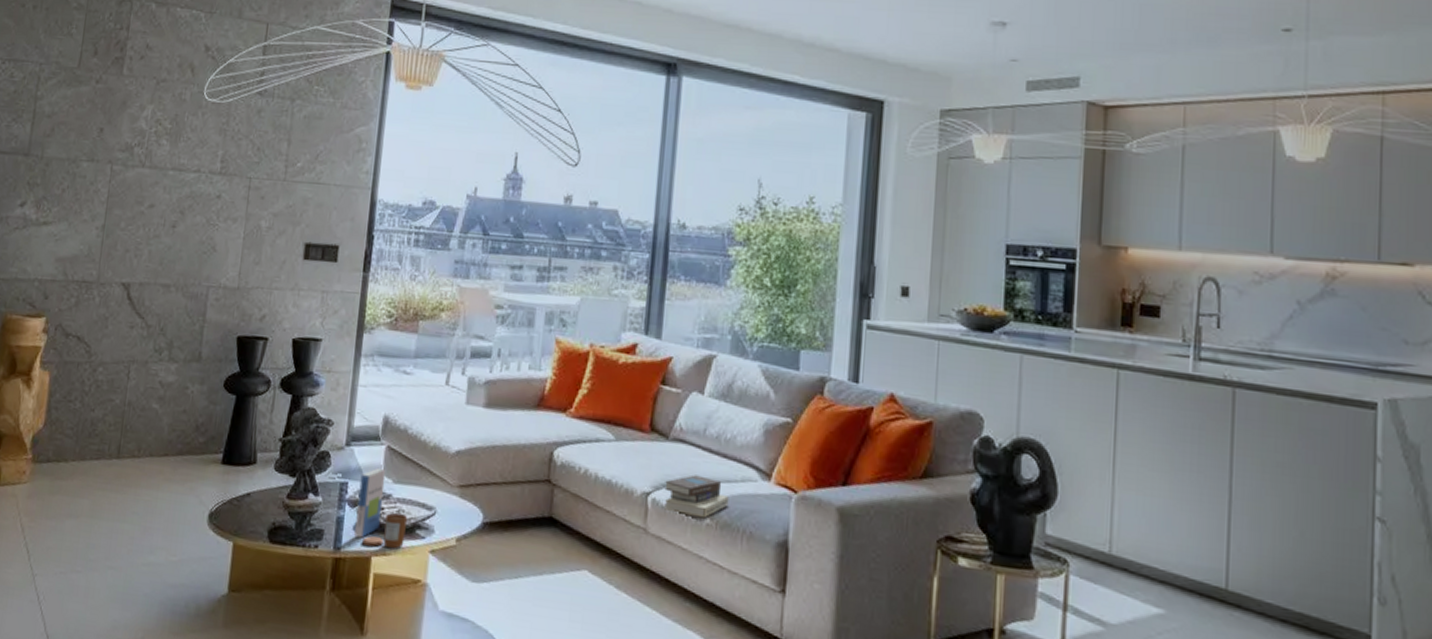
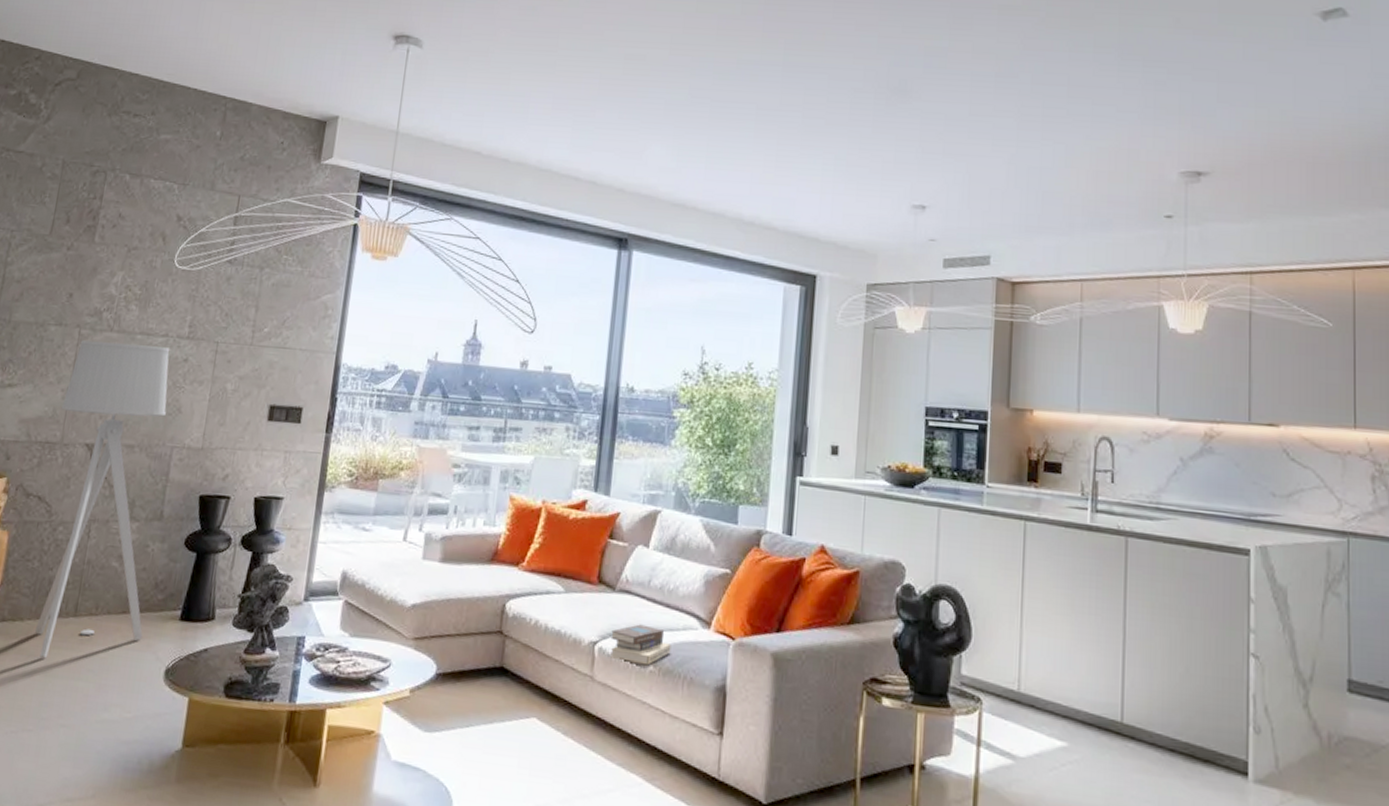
floor lamp: none [79,177,203,500] -> present [34,340,170,659]
book: present [354,467,386,538] -> none [310,622,343,691]
candle: present [361,512,407,549] -> none [316,665,362,701]

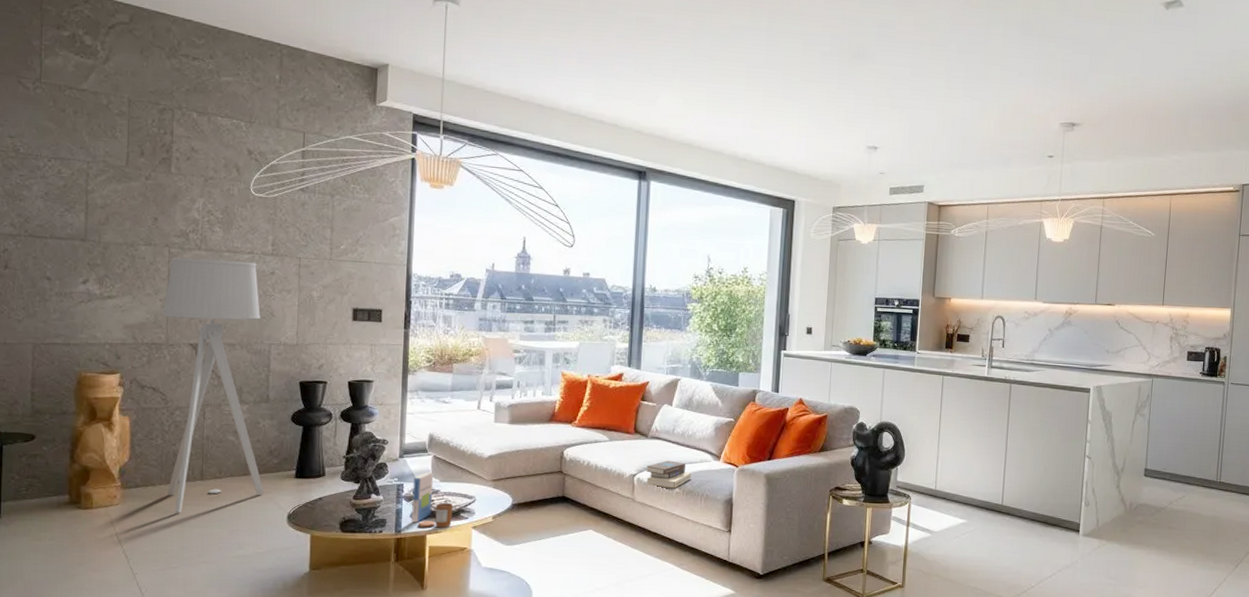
book: none [310,622,343,691] -> present [411,472,434,523]
candle: none [316,665,362,701] -> present [417,502,453,528]

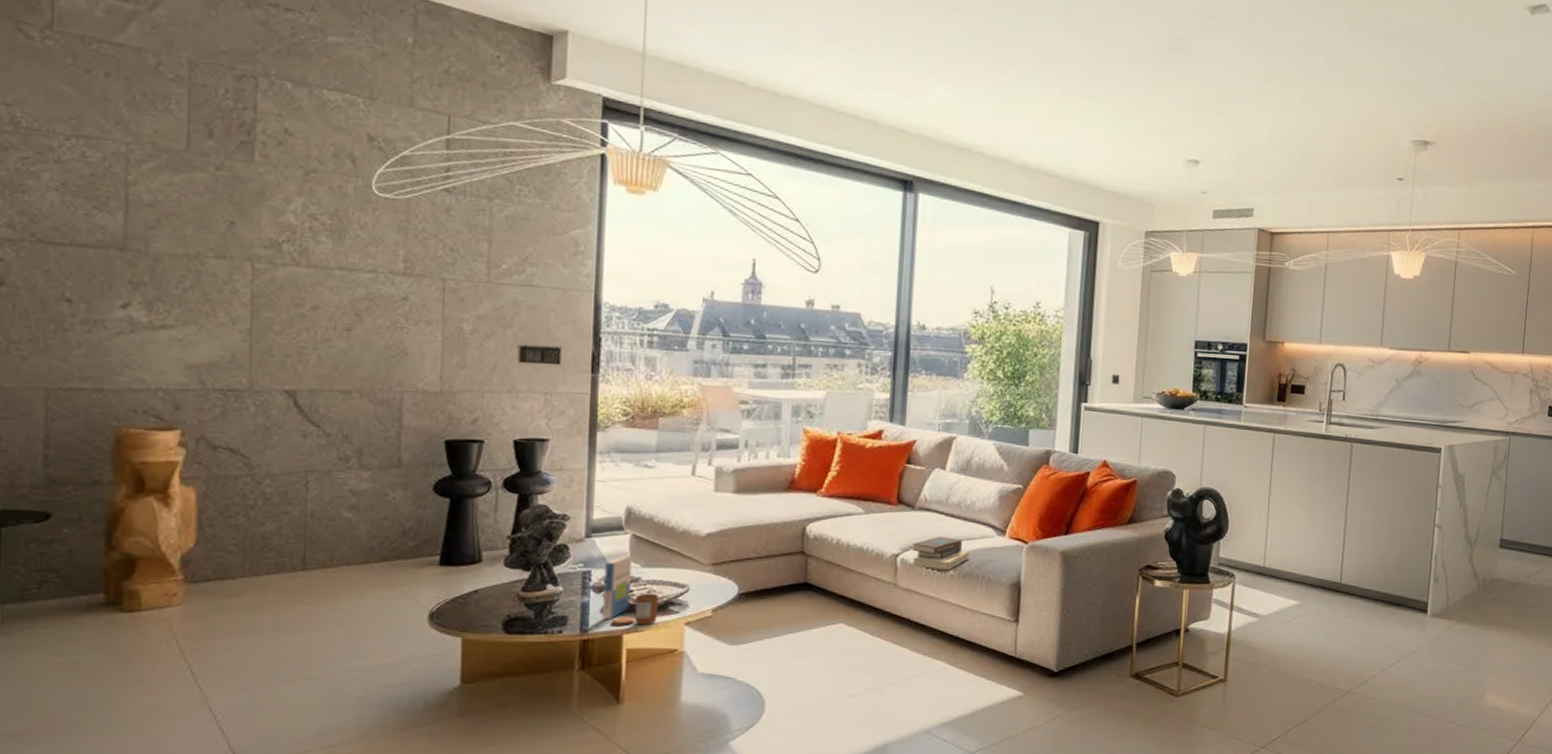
floor lamp: present [162,258,264,514] -> none [242,276,395,615]

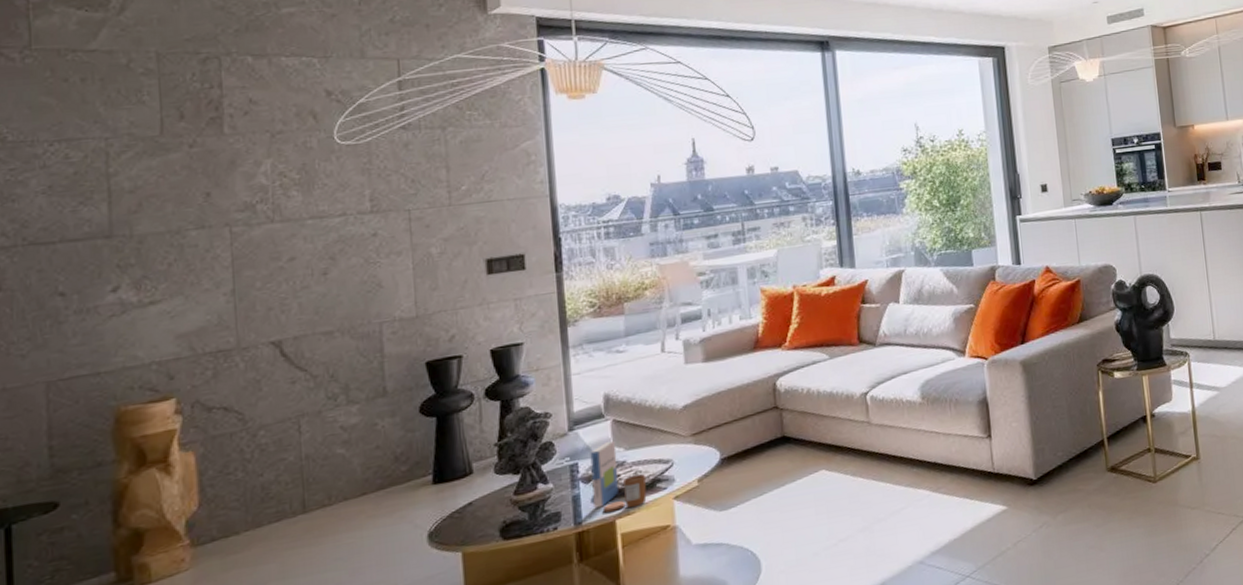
books: present [912,536,970,571] -> none [879,366,935,402]

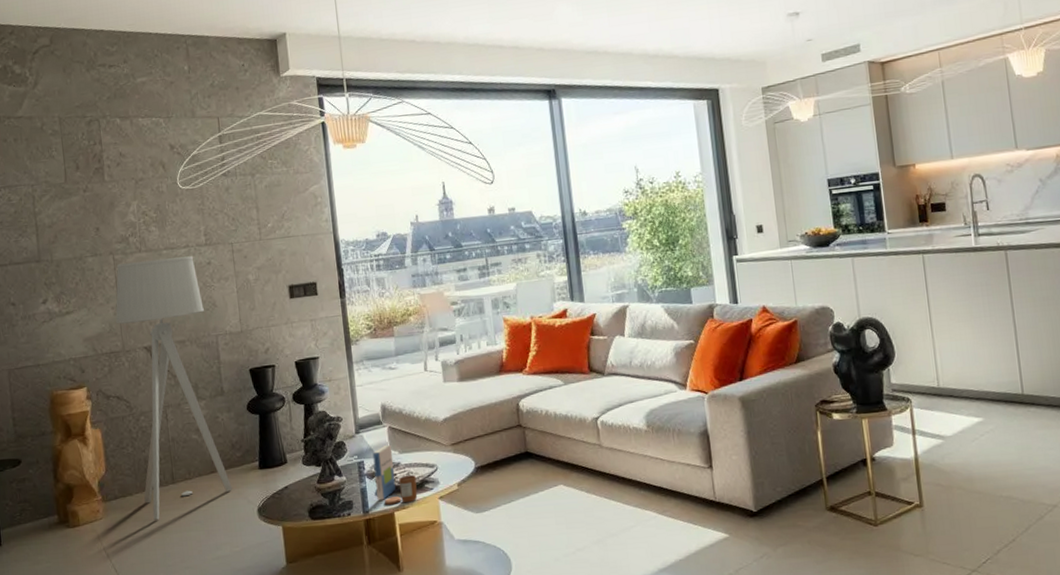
floor lamp: none [228,226,393,564] -> present [115,256,232,521]

